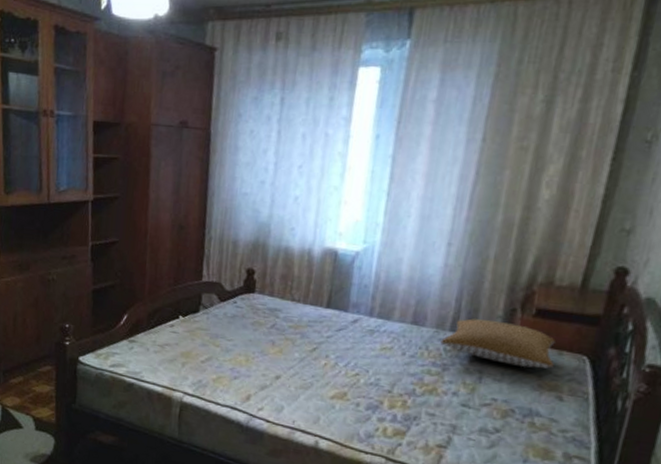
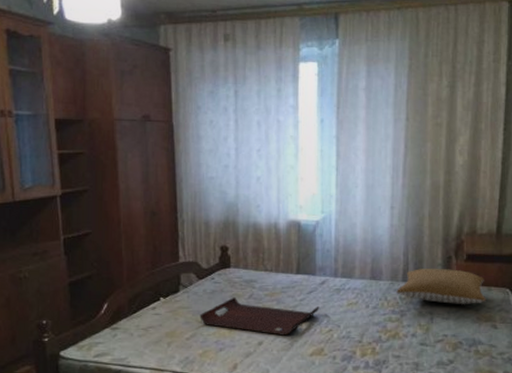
serving tray: none [217,324,348,373] -> present [200,297,320,336]

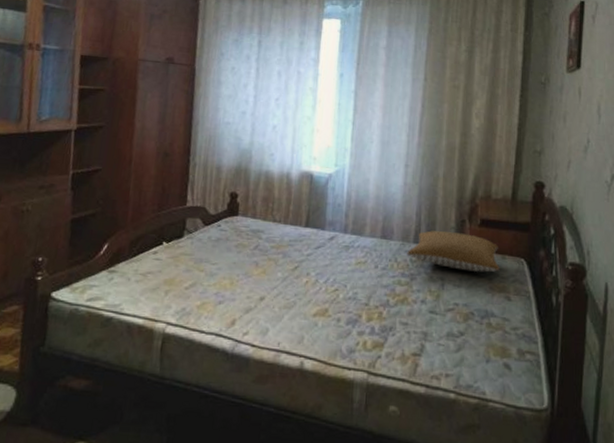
serving tray: present [200,297,320,336] -> none [201,247,327,292]

